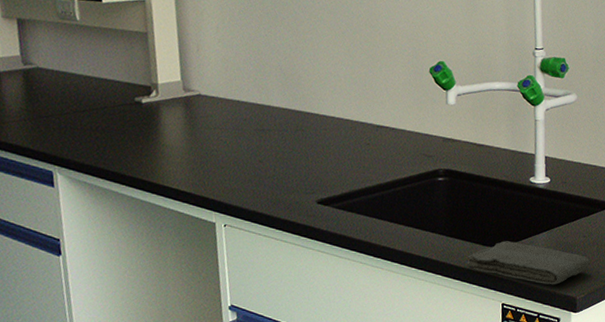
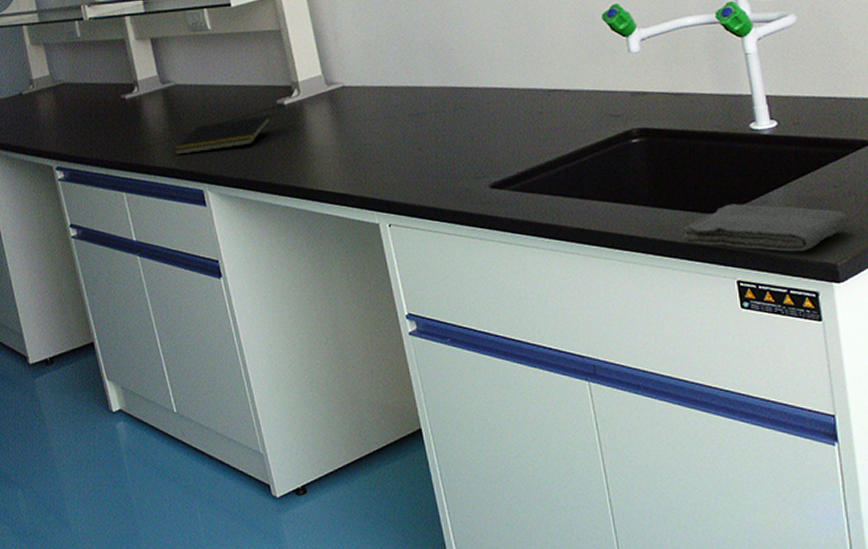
notepad: none [28,109,128,136] -> present [174,114,272,155]

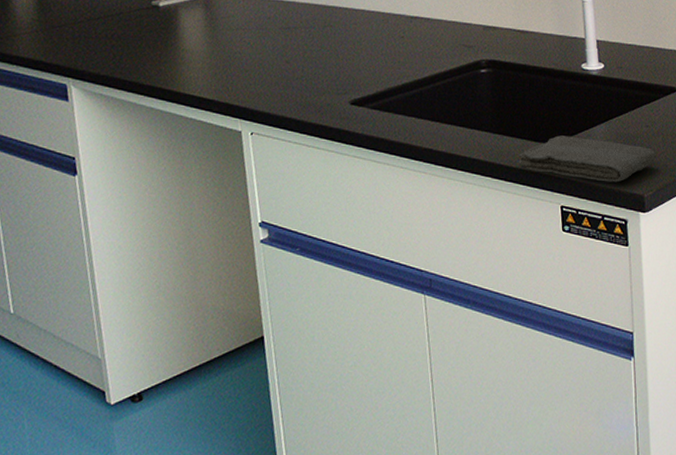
notepad: present [174,114,272,155] -> none [40,15,145,47]

